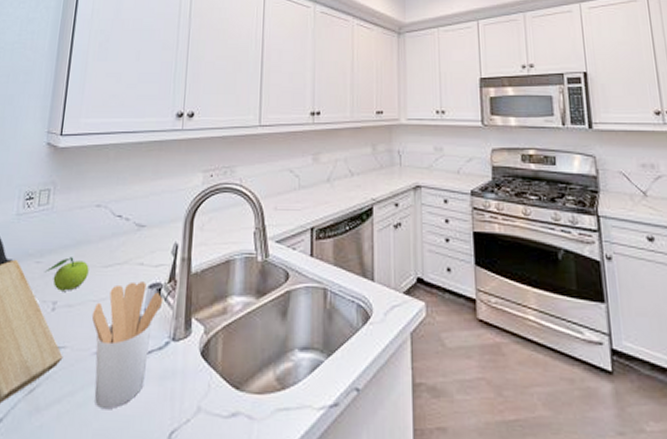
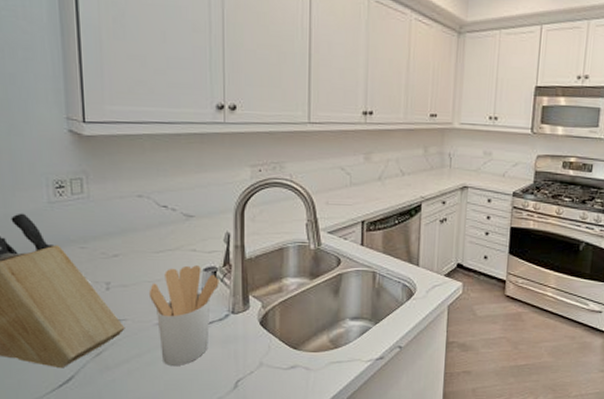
fruit: present [44,257,89,291] -> none [91,243,139,273]

